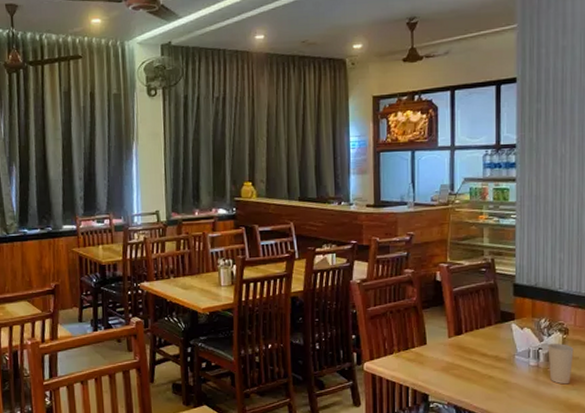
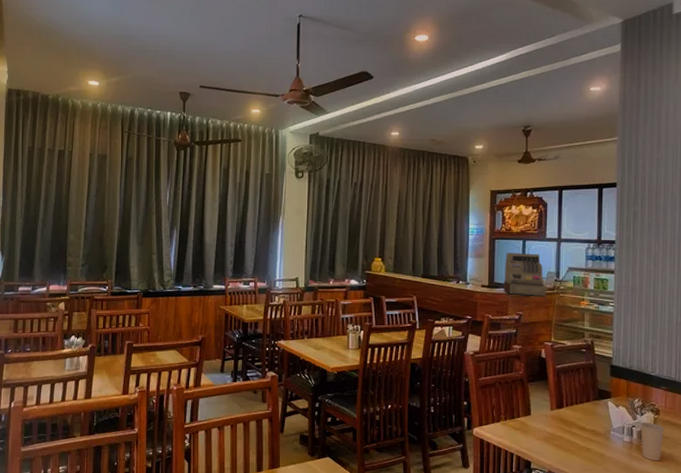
cash register: none [391,165,440,215] -> present [503,253,546,298]

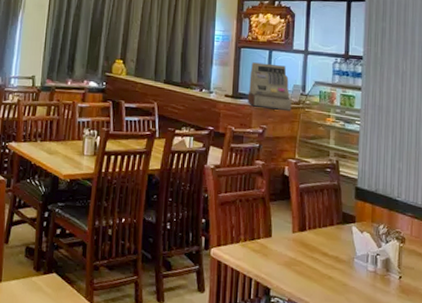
cup: present [640,422,664,461] -> none [385,250,410,294]

